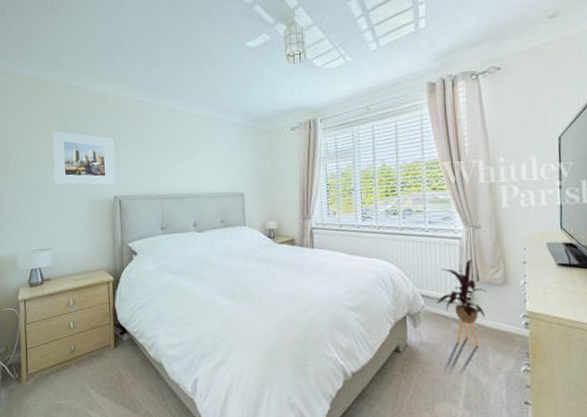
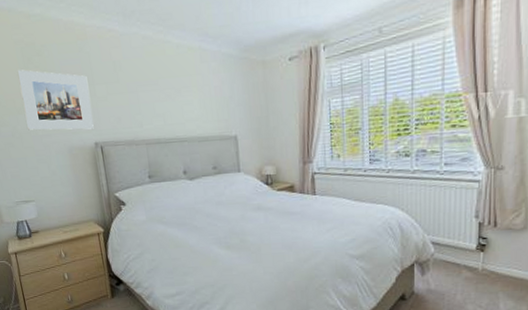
house plant: present [435,260,487,348] -> none [446,204,504,295]

